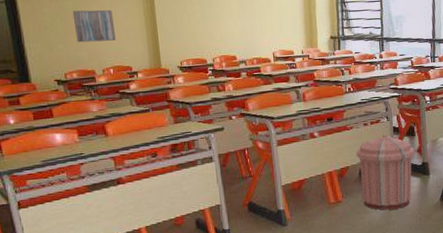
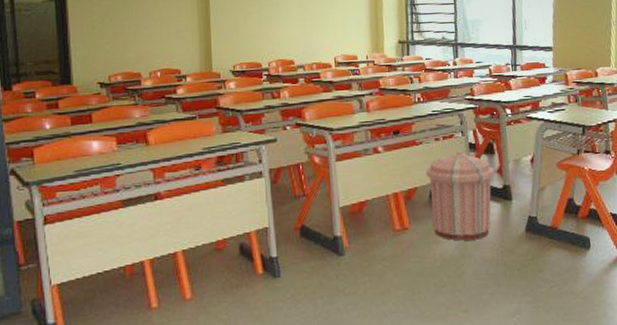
wall art: present [72,10,115,43] -> none [123,9,165,44]

